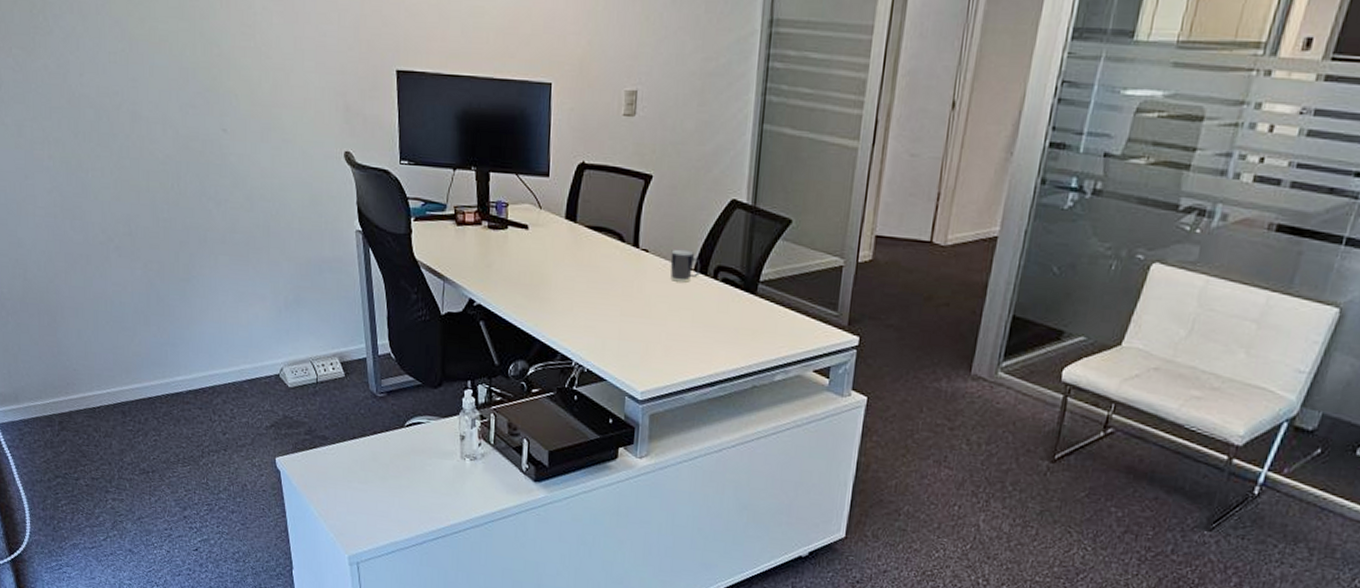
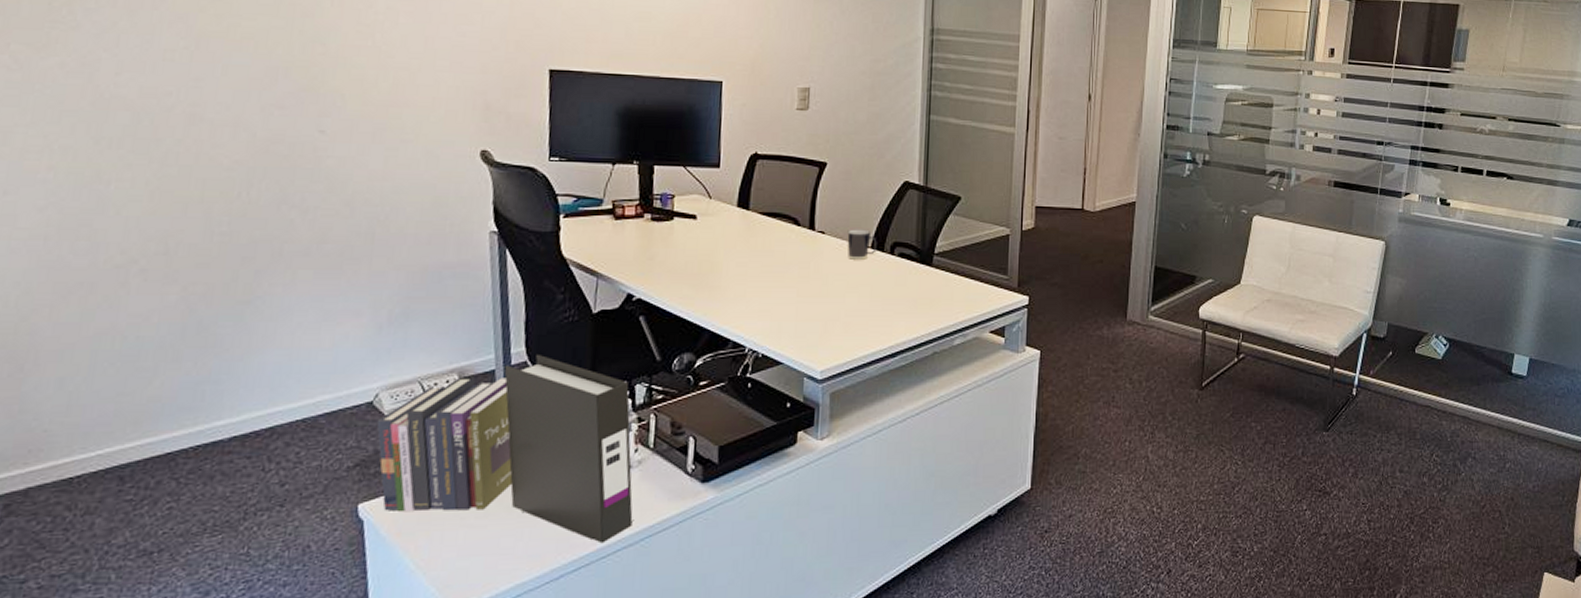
books: none [283,361,384,477] -> present [376,376,513,513]
binder: none [373,348,478,521] -> present [504,355,633,544]

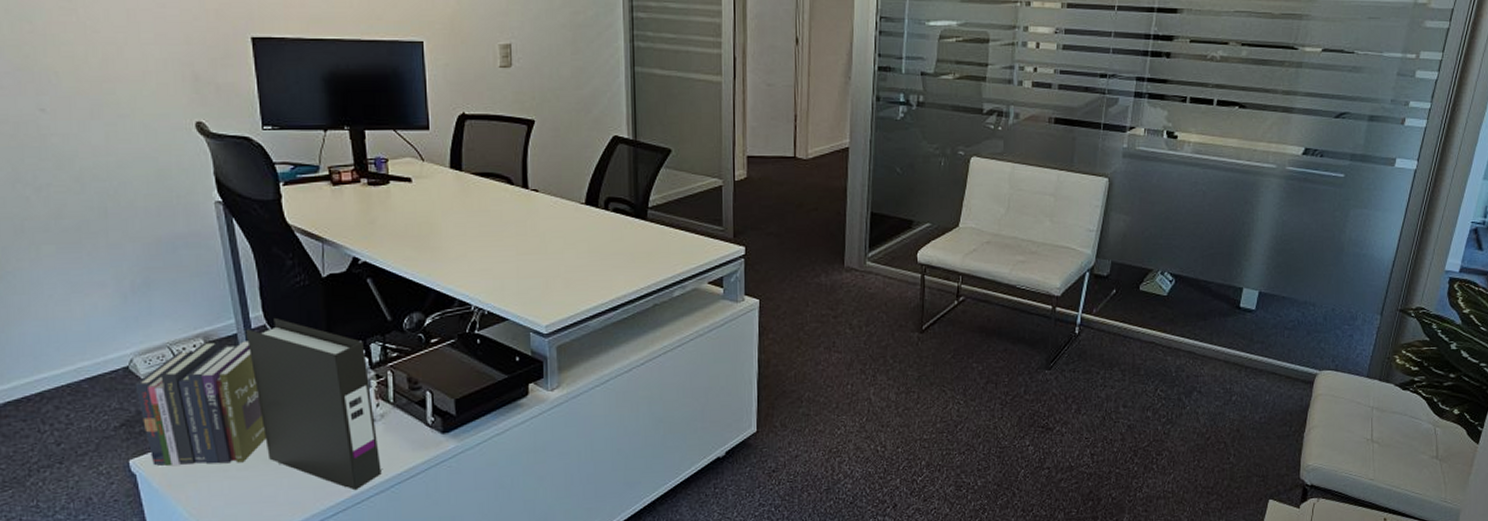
mug: present [847,229,877,260] -> none [561,185,591,216]

